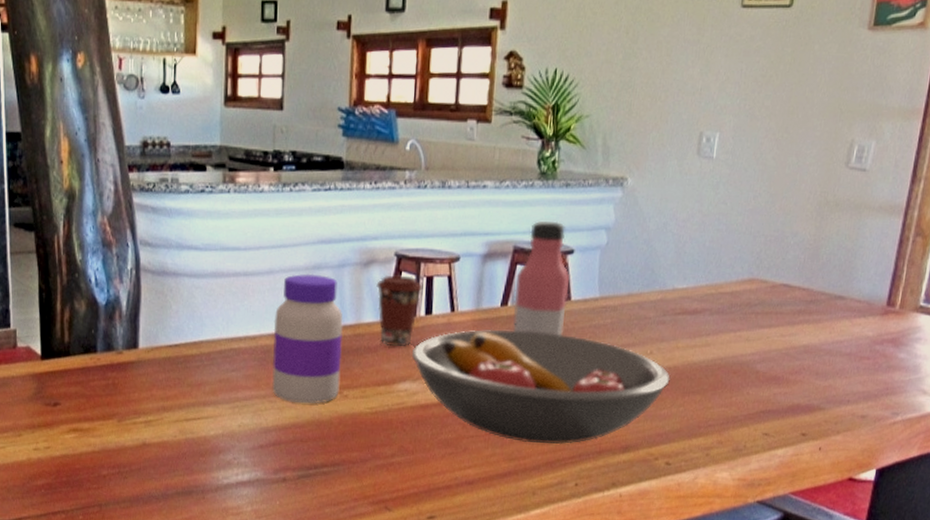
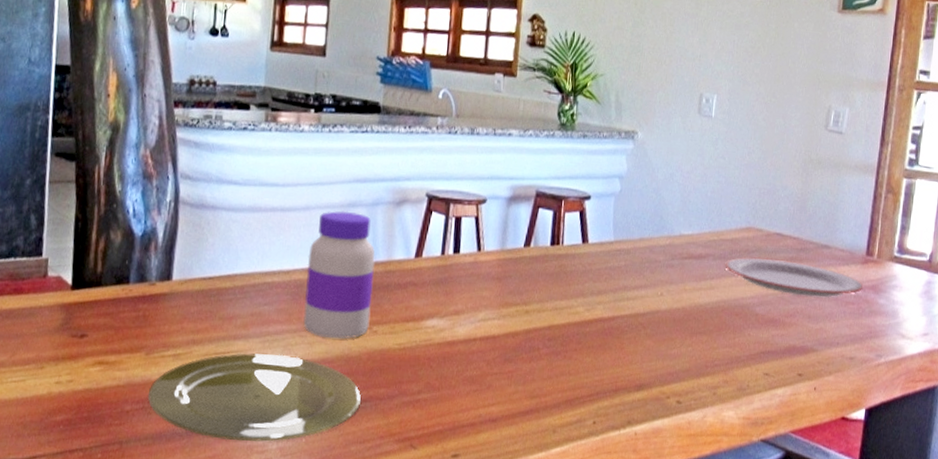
plate: none [124,419,334,504] -> present [148,353,362,442]
coffee cup: present [376,275,423,347] -> none [408,214,452,285]
fruit bowl: present [411,329,670,445] -> none [439,268,679,383]
water bottle: present [512,220,570,336] -> none [534,167,588,277]
plate: none [723,311,881,353] -> present [725,257,863,297]

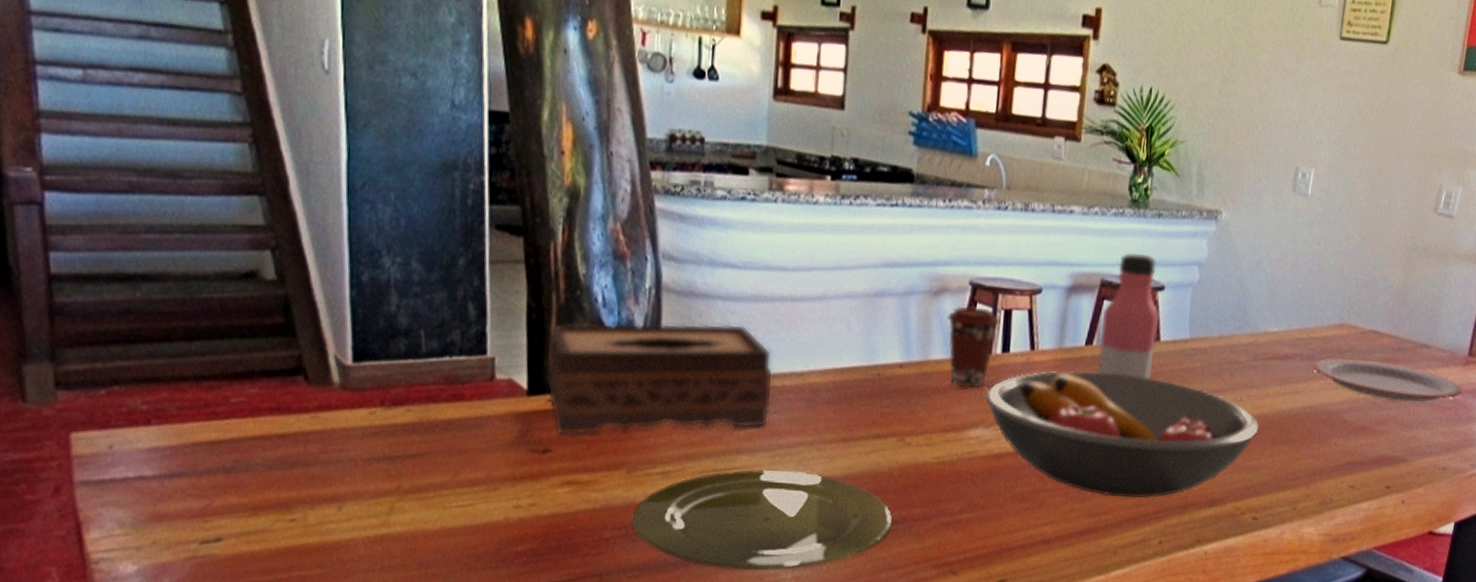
tissue box: none [86,230,265,323] -> present [546,322,773,436]
jar: present [303,210,375,339] -> none [821,301,908,453]
coffee cup: none [408,214,452,285] -> present [947,306,1000,389]
fruit bowl: none [439,268,679,383] -> present [985,370,1260,499]
water bottle: none [534,167,588,277] -> present [1096,252,1160,380]

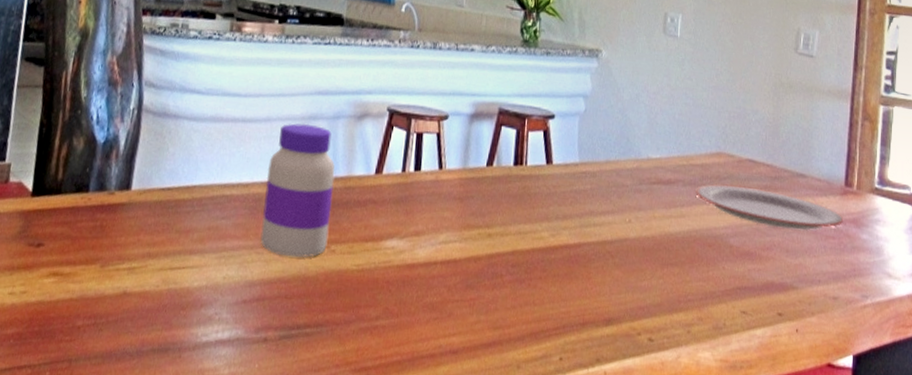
tissue box: present [546,322,773,436] -> none [46,136,224,232]
plate: present [633,470,893,571] -> none [100,269,318,366]
jar: none [821,301,908,453] -> present [260,123,335,258]
coffee cup: present [947,306,1000,389] -> none [368,129,413,203]
fruit bowl: present [985,370,1260,499] -> none [399,188,649,314]
water bottle: present [1096,252,1160,380] -> none [497,84,552,200]

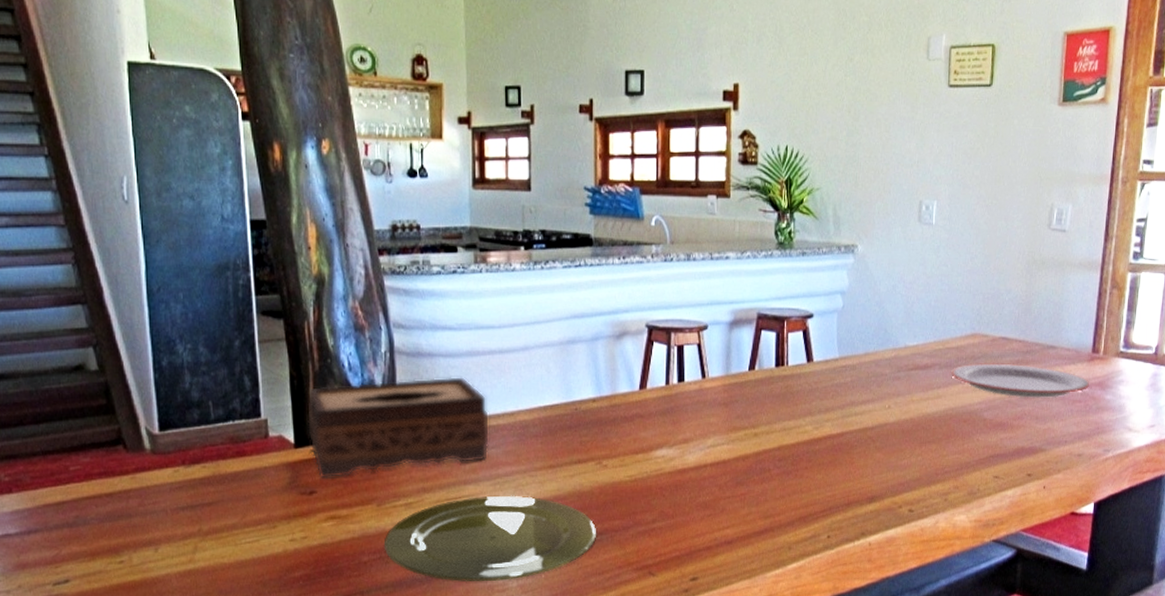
tissue box: none [46,136,224,232] -> present [307,376,489,478]
plate: none [100,269,318,366] -> present [385,495,597,581]
jar: present [260,123,335,258] -> none [531,348,599,476]

